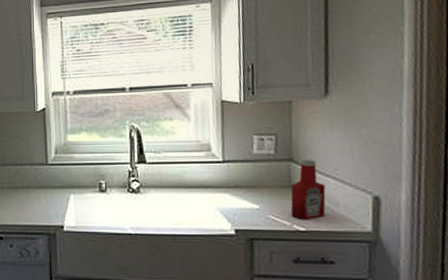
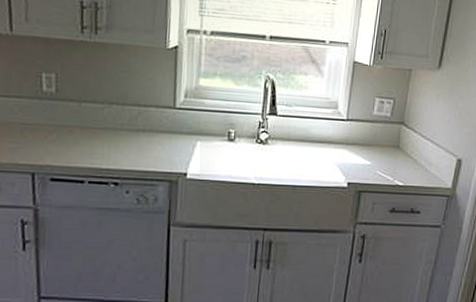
ketchup bottle: present [290,160,326,219] -> none [394,124,424,176]

